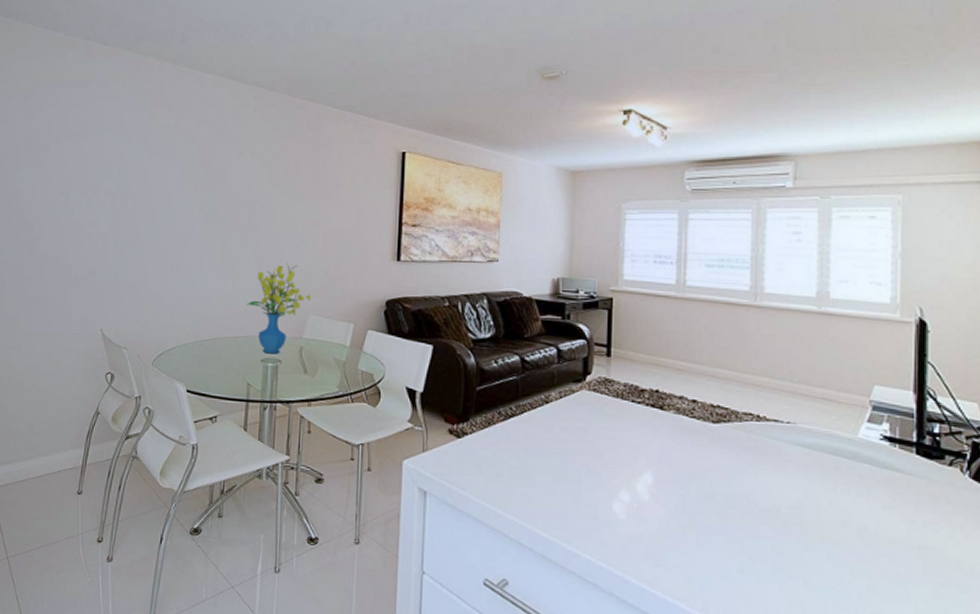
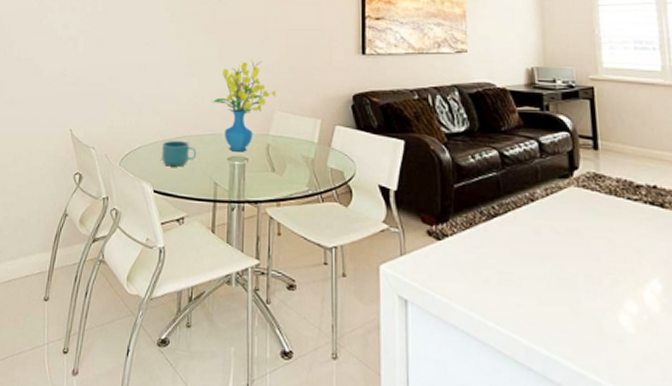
cup: none [195,341,230,368] -> present [162,140,197,167]

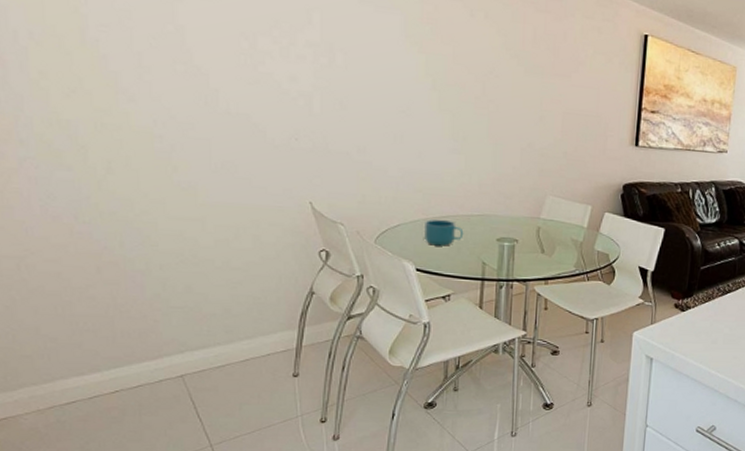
bouquet: present [212,59,277,152] -> none [481,140,550,234]

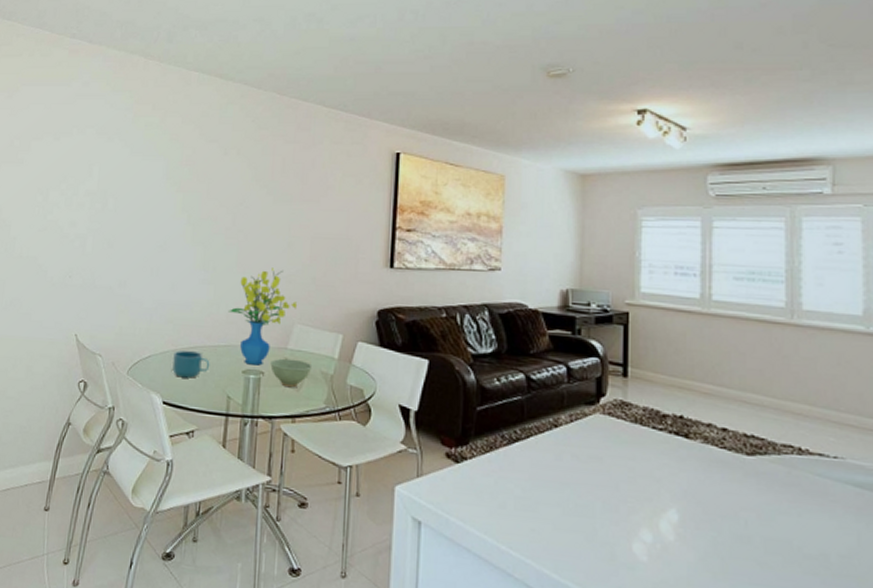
bouquet: none [481,140,550,234] -> present [228,268,298,366]
bowl: none [524,227,564,254] -> present [270,358,313,388]

